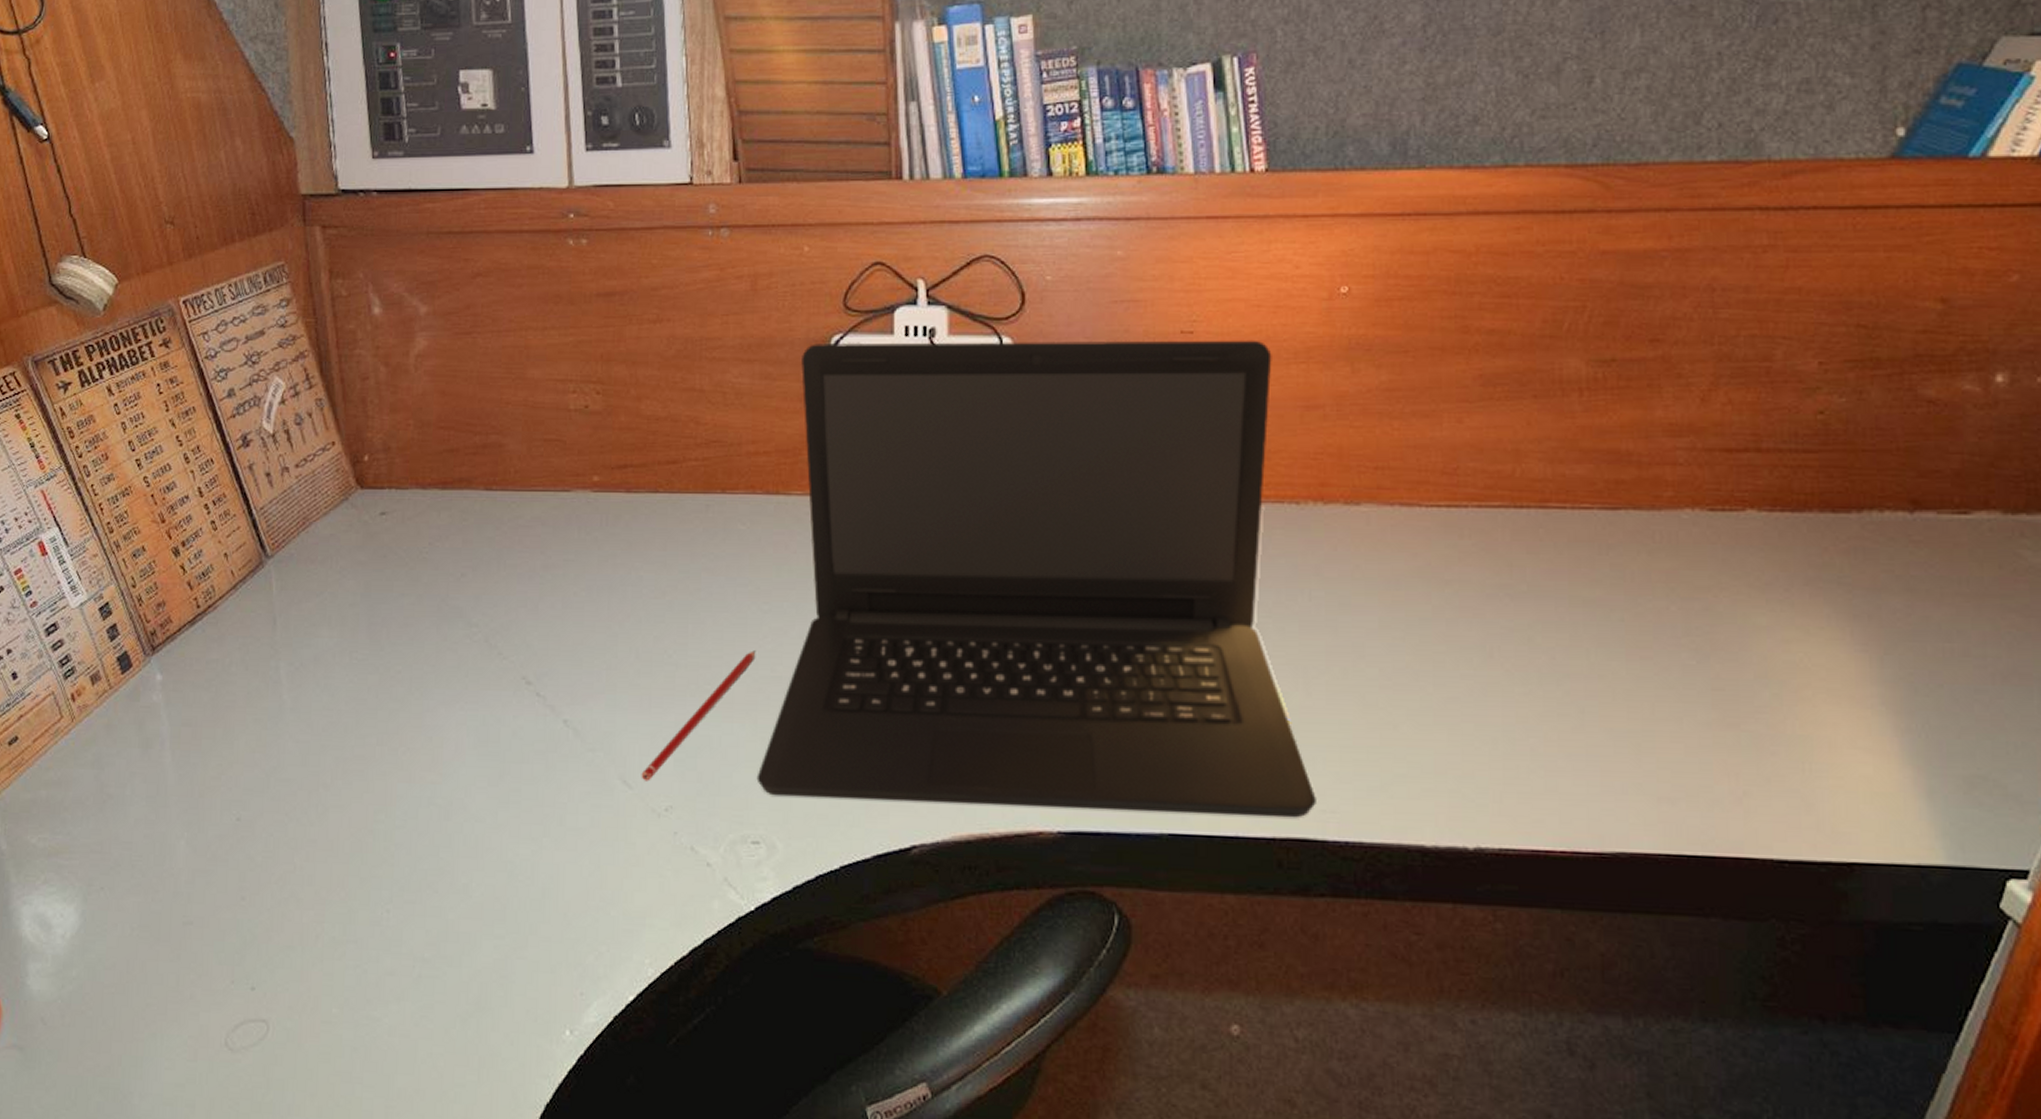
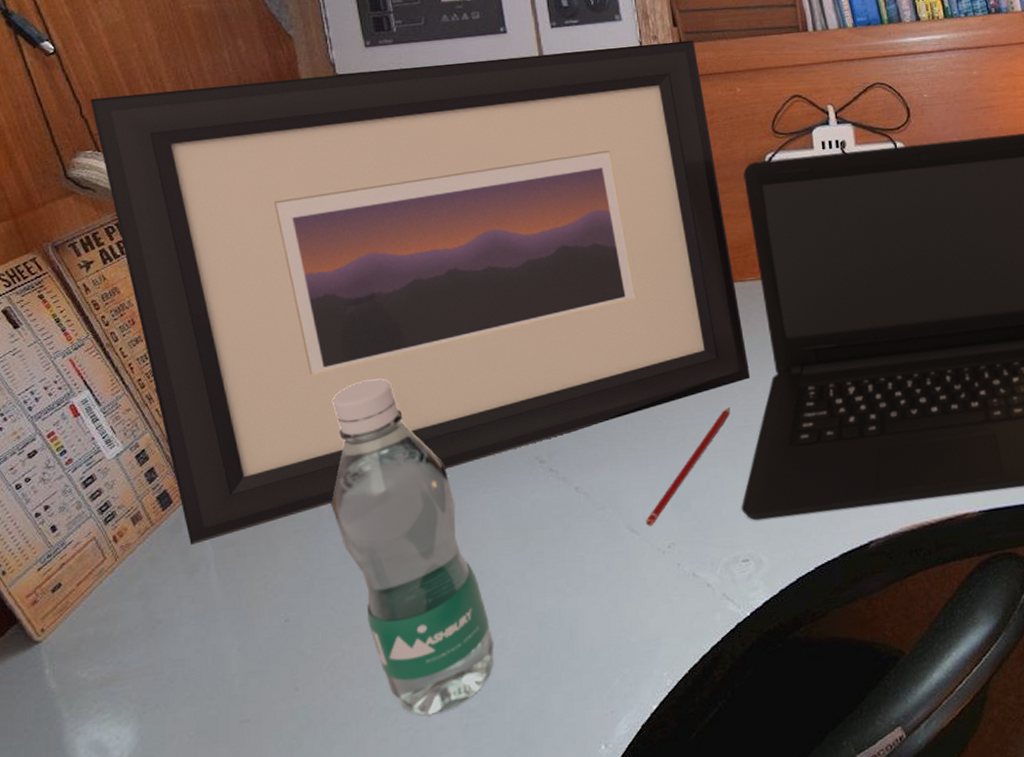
picture frame: none [80,179,784,717] -> present [90,40,750,545]
bottle: none [294,557,457,956] -> present [331,379,494,716]

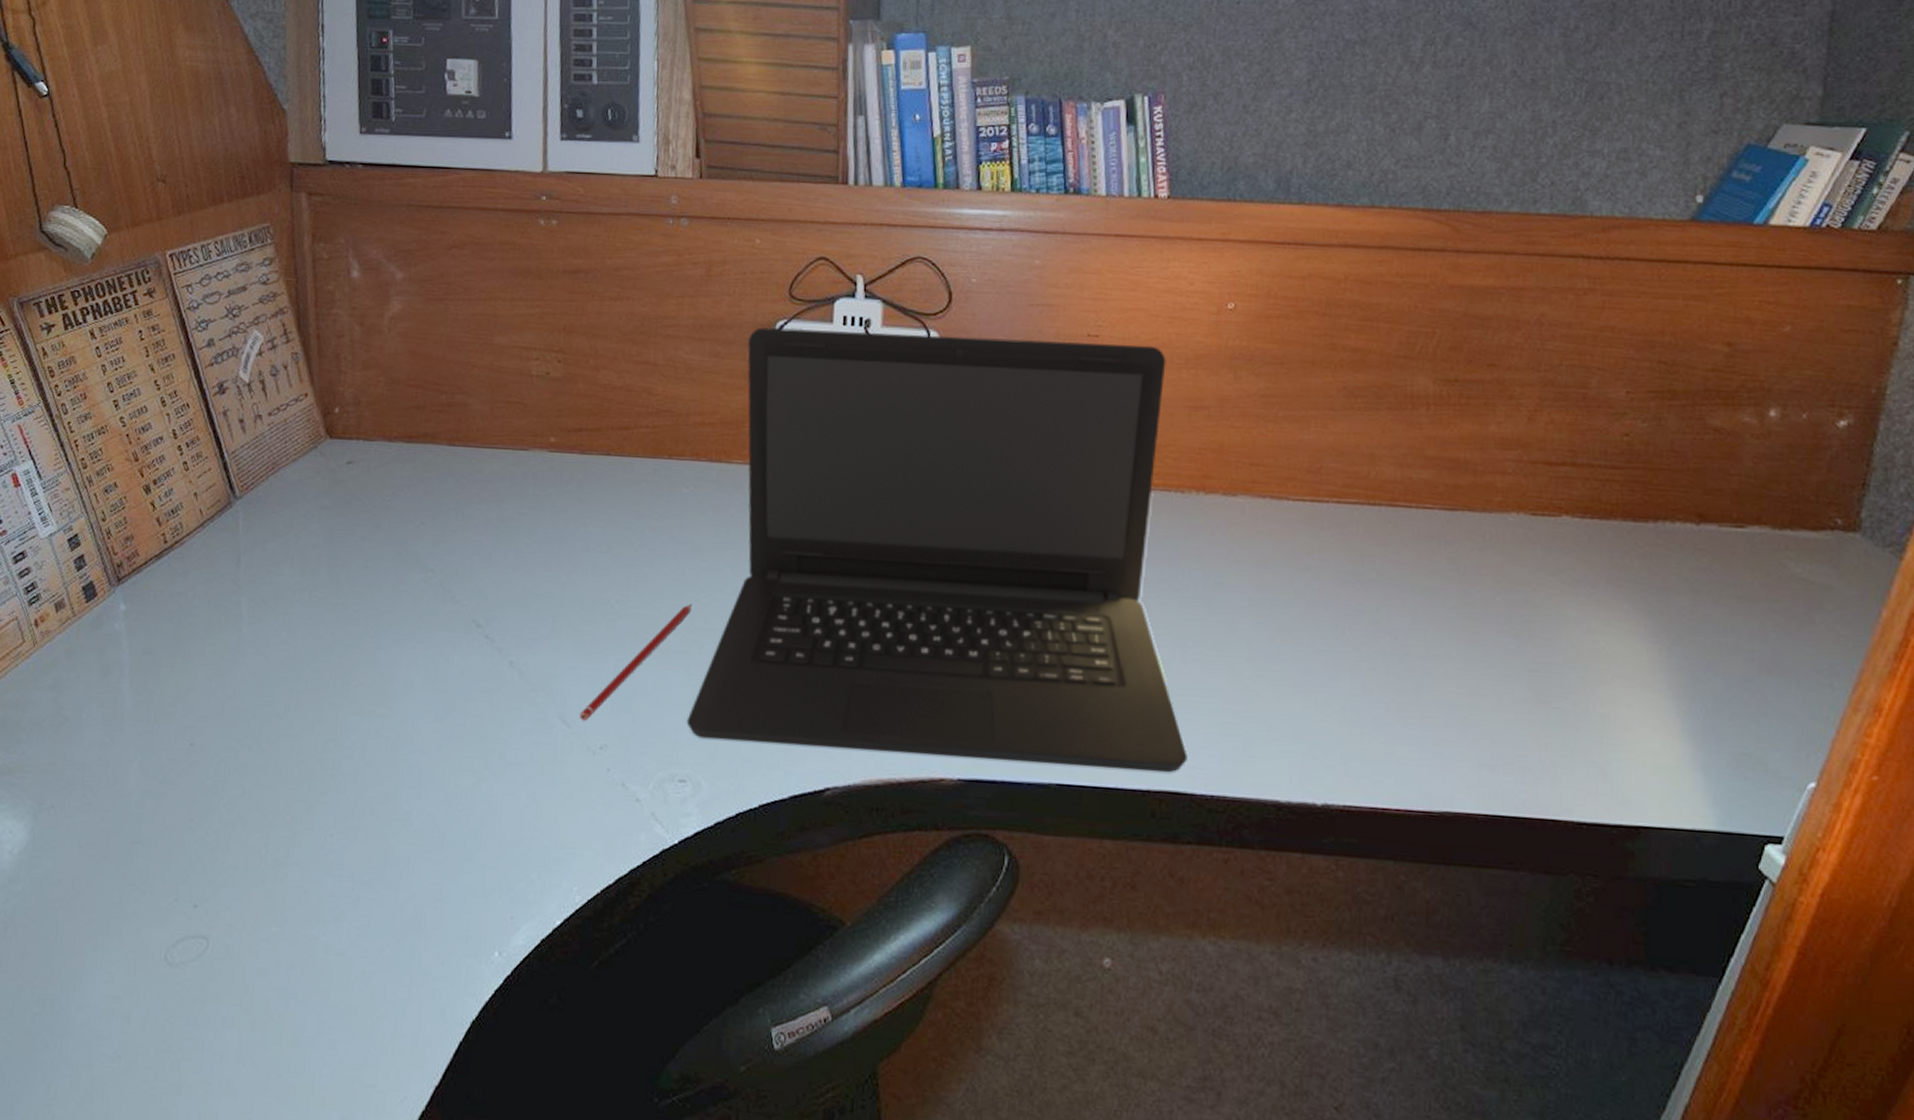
picture frame: present [90,40,750,545] -> none [75,150,721,645]
bottle: present [331,379,494,716] -> none [253,501,399,879]

